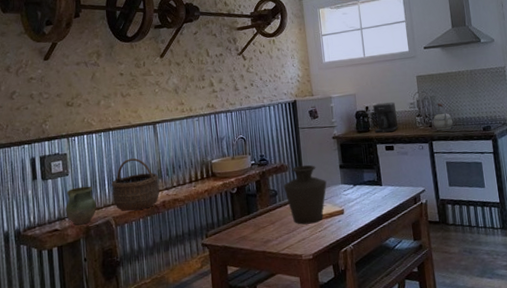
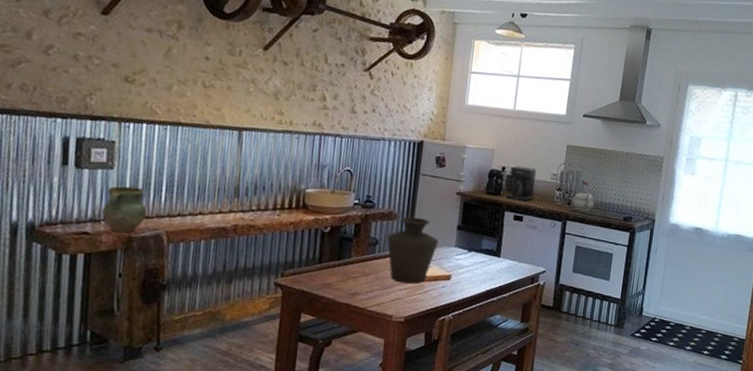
wicker basket: present [111,158,159,211] -> none [169,165,235,230]

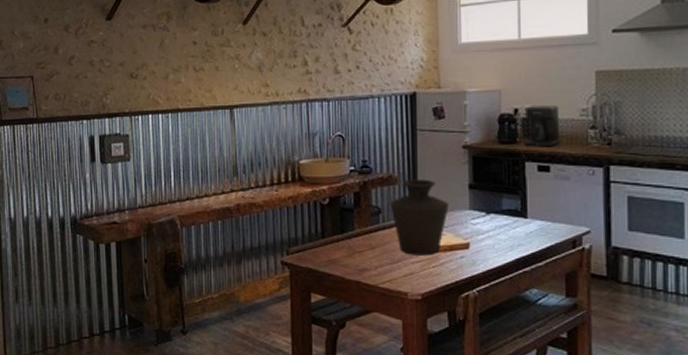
ceramic jug: present [101,186,146,233] -> none [125,176,160,220]
kettle: present [572,180,595,212] -> none [614,112,646,152]

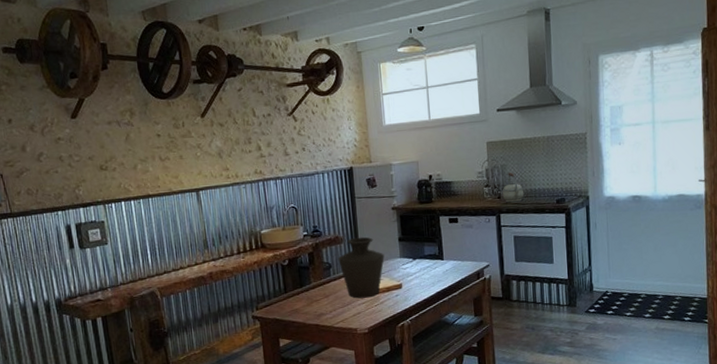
coffee maker: present [523,104,560,147] -> none [437,171,464,204]
kettle: none [614,112,646,152] -> present [502,172,525,203]

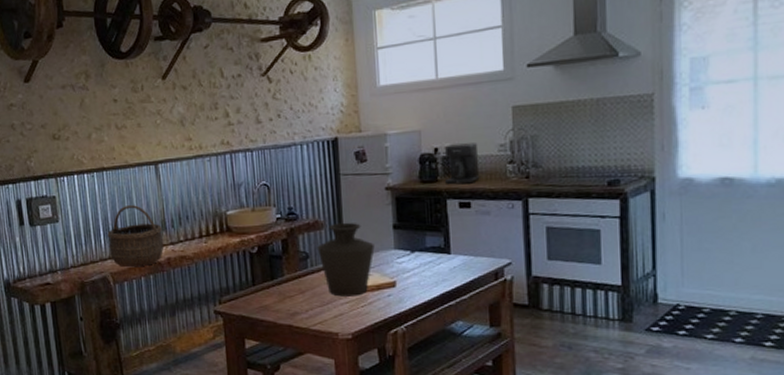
wicker basket: none [154,227,206,282] -> present [107,205,163,267]
coffee maker: none [437,171,464,204] -> present [444,142,480,185]
kettle: present [502,172,525,203] -> none [531,145,563,184]

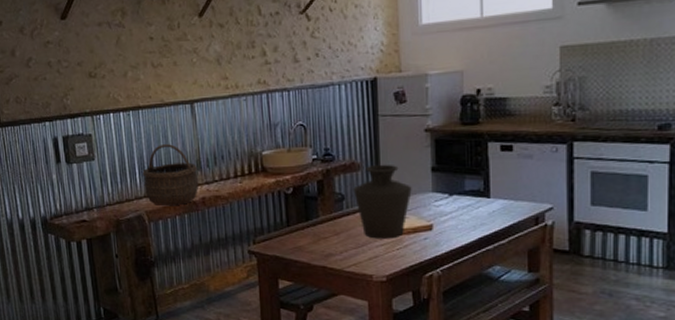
coffee maker: present [444,142,480,185] -> none [486,83,524,127]

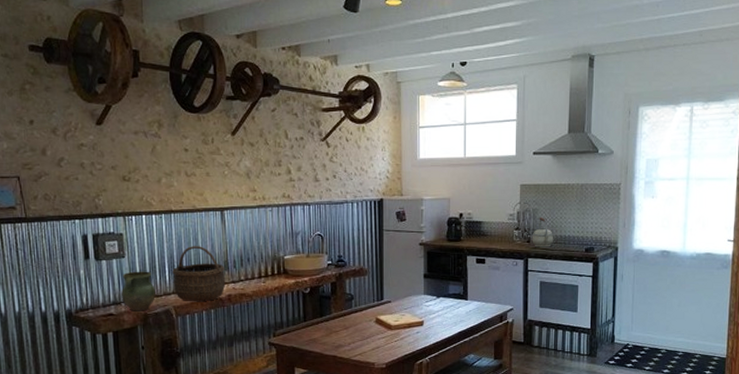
ceramic jug: none [92,173,127,217] -> present [120,271,156,311]
vase: present [353,164,412,239] -> none [361,270,408,333]
kettle: none [578,87,611,127] -> present [532,217,554,247]

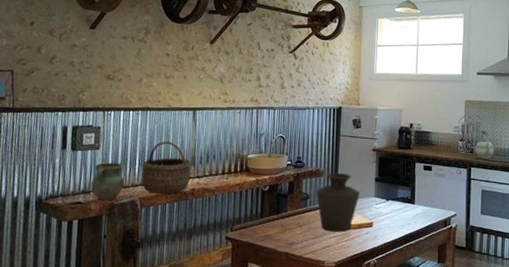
vase: none [361,270,408,333] -> present [316,172,360,232]

